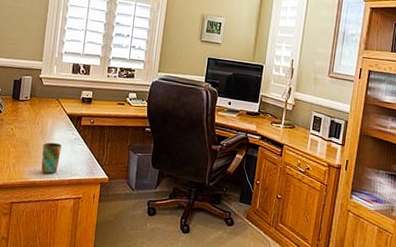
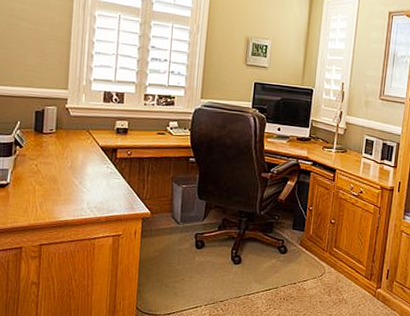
cup: present [41,142,62,174] -> none [73,178,96,212]

